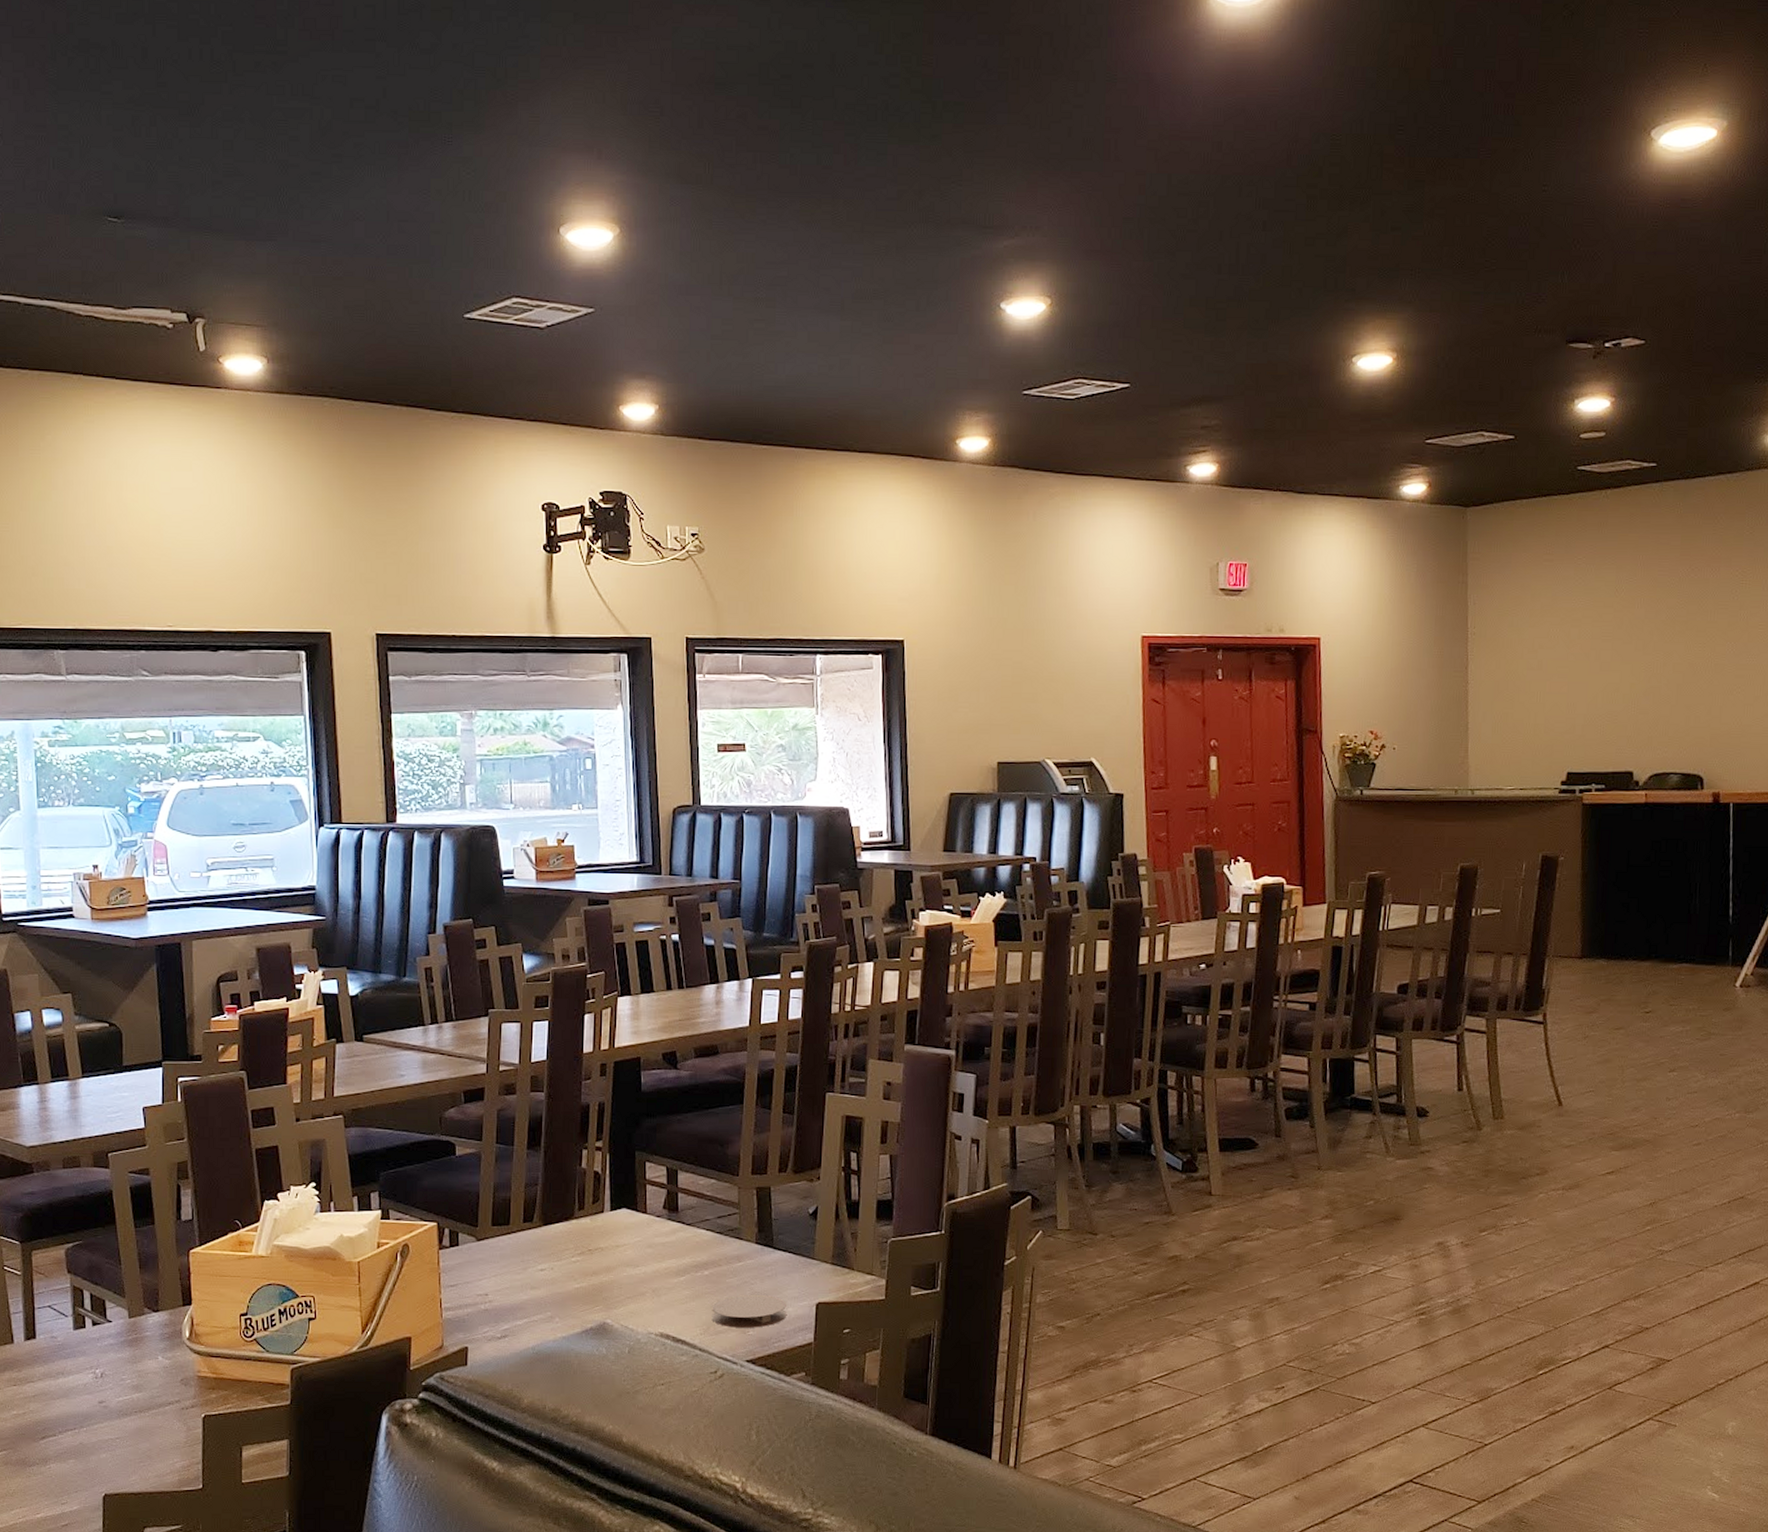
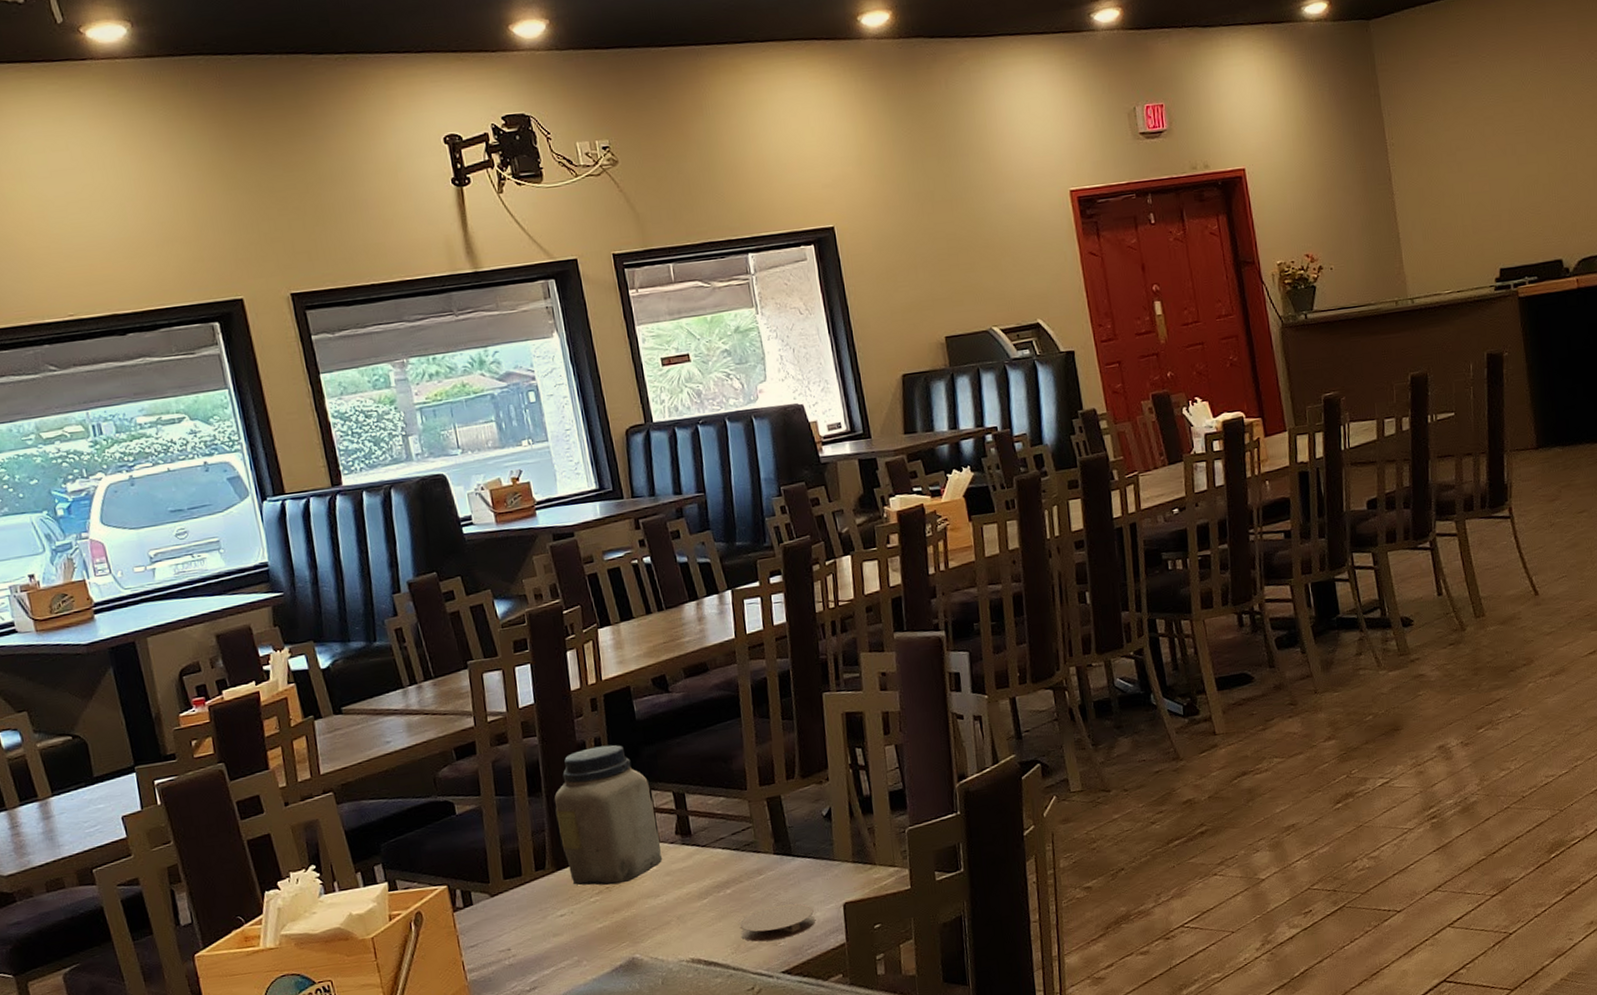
jar: none [551,1111,648,1248] -> present [554,745,663,886]

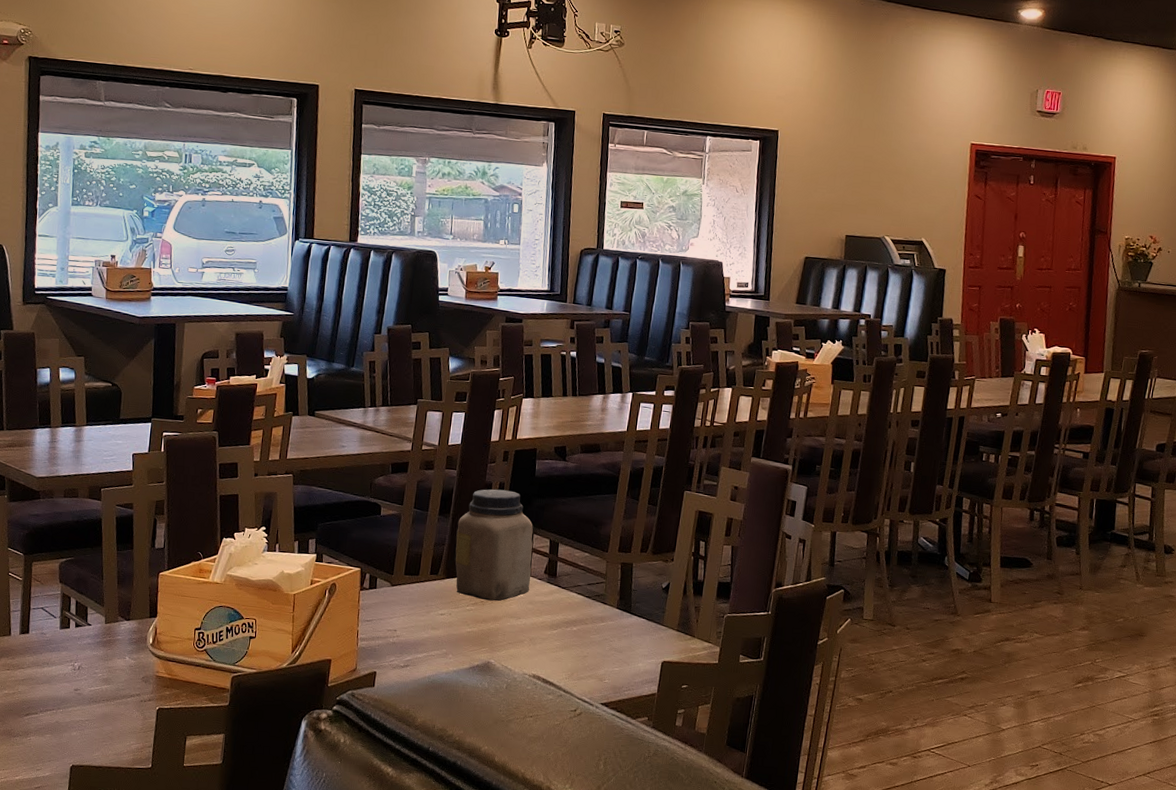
coaster: present [739,903,816,942] -> none [576,649,638,678]

